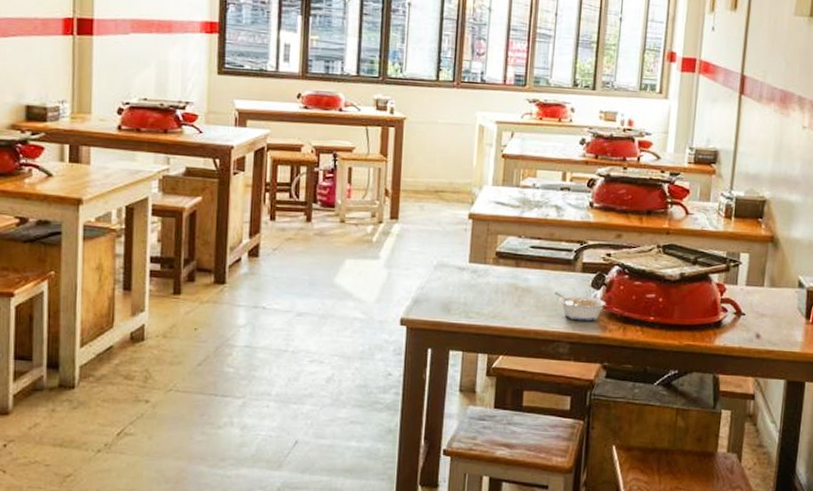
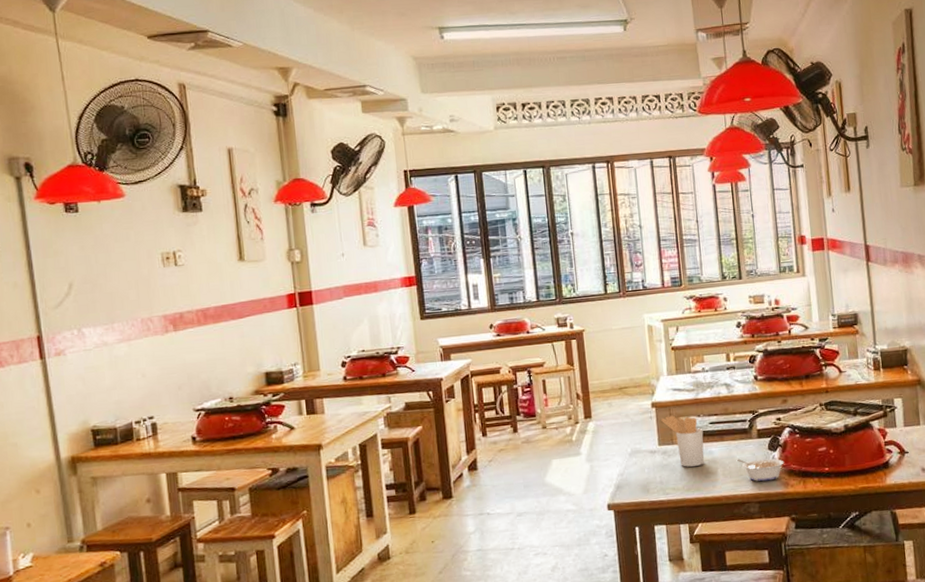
utensil holder: none [477,231,522,292] -> present [661,415,705,467]

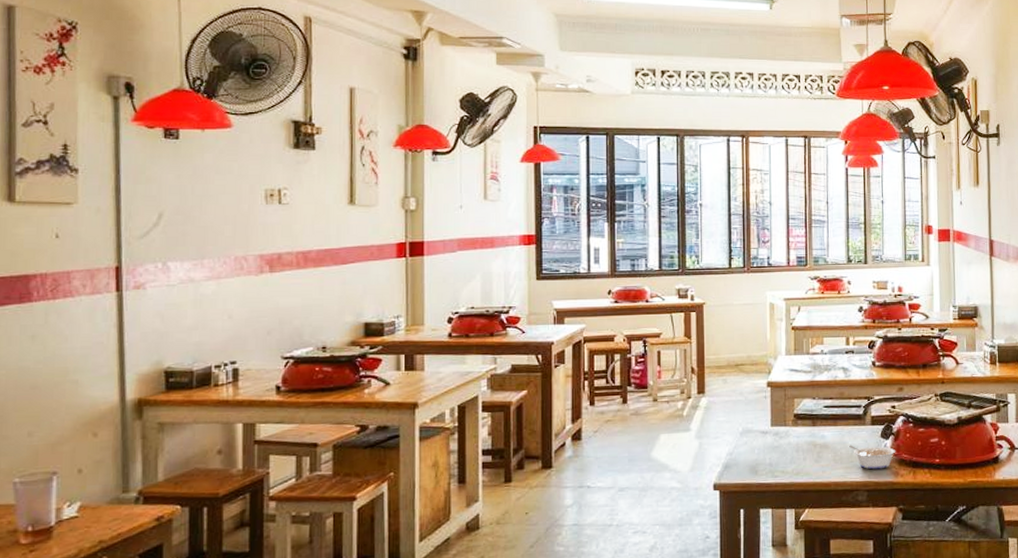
utensil holder: present [661,415,705,467] -> none [776,396,817,450]

